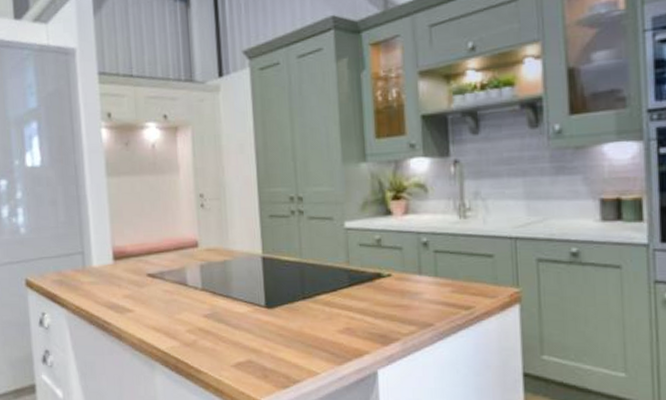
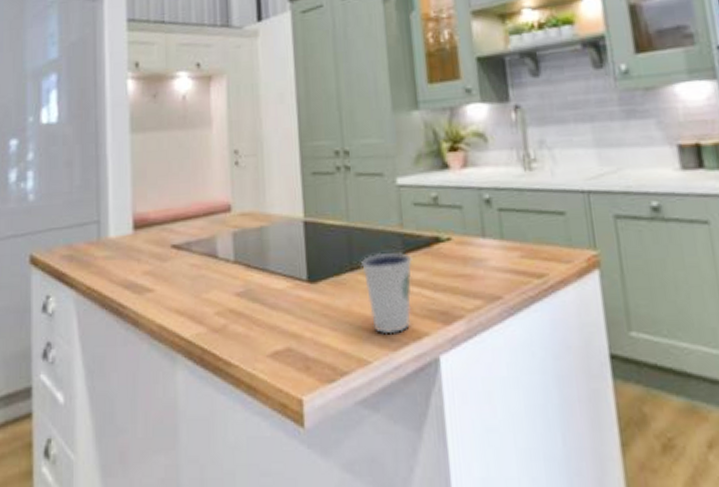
dixie cup: none [311,284,357,352] -> present [360,251,413,335]

